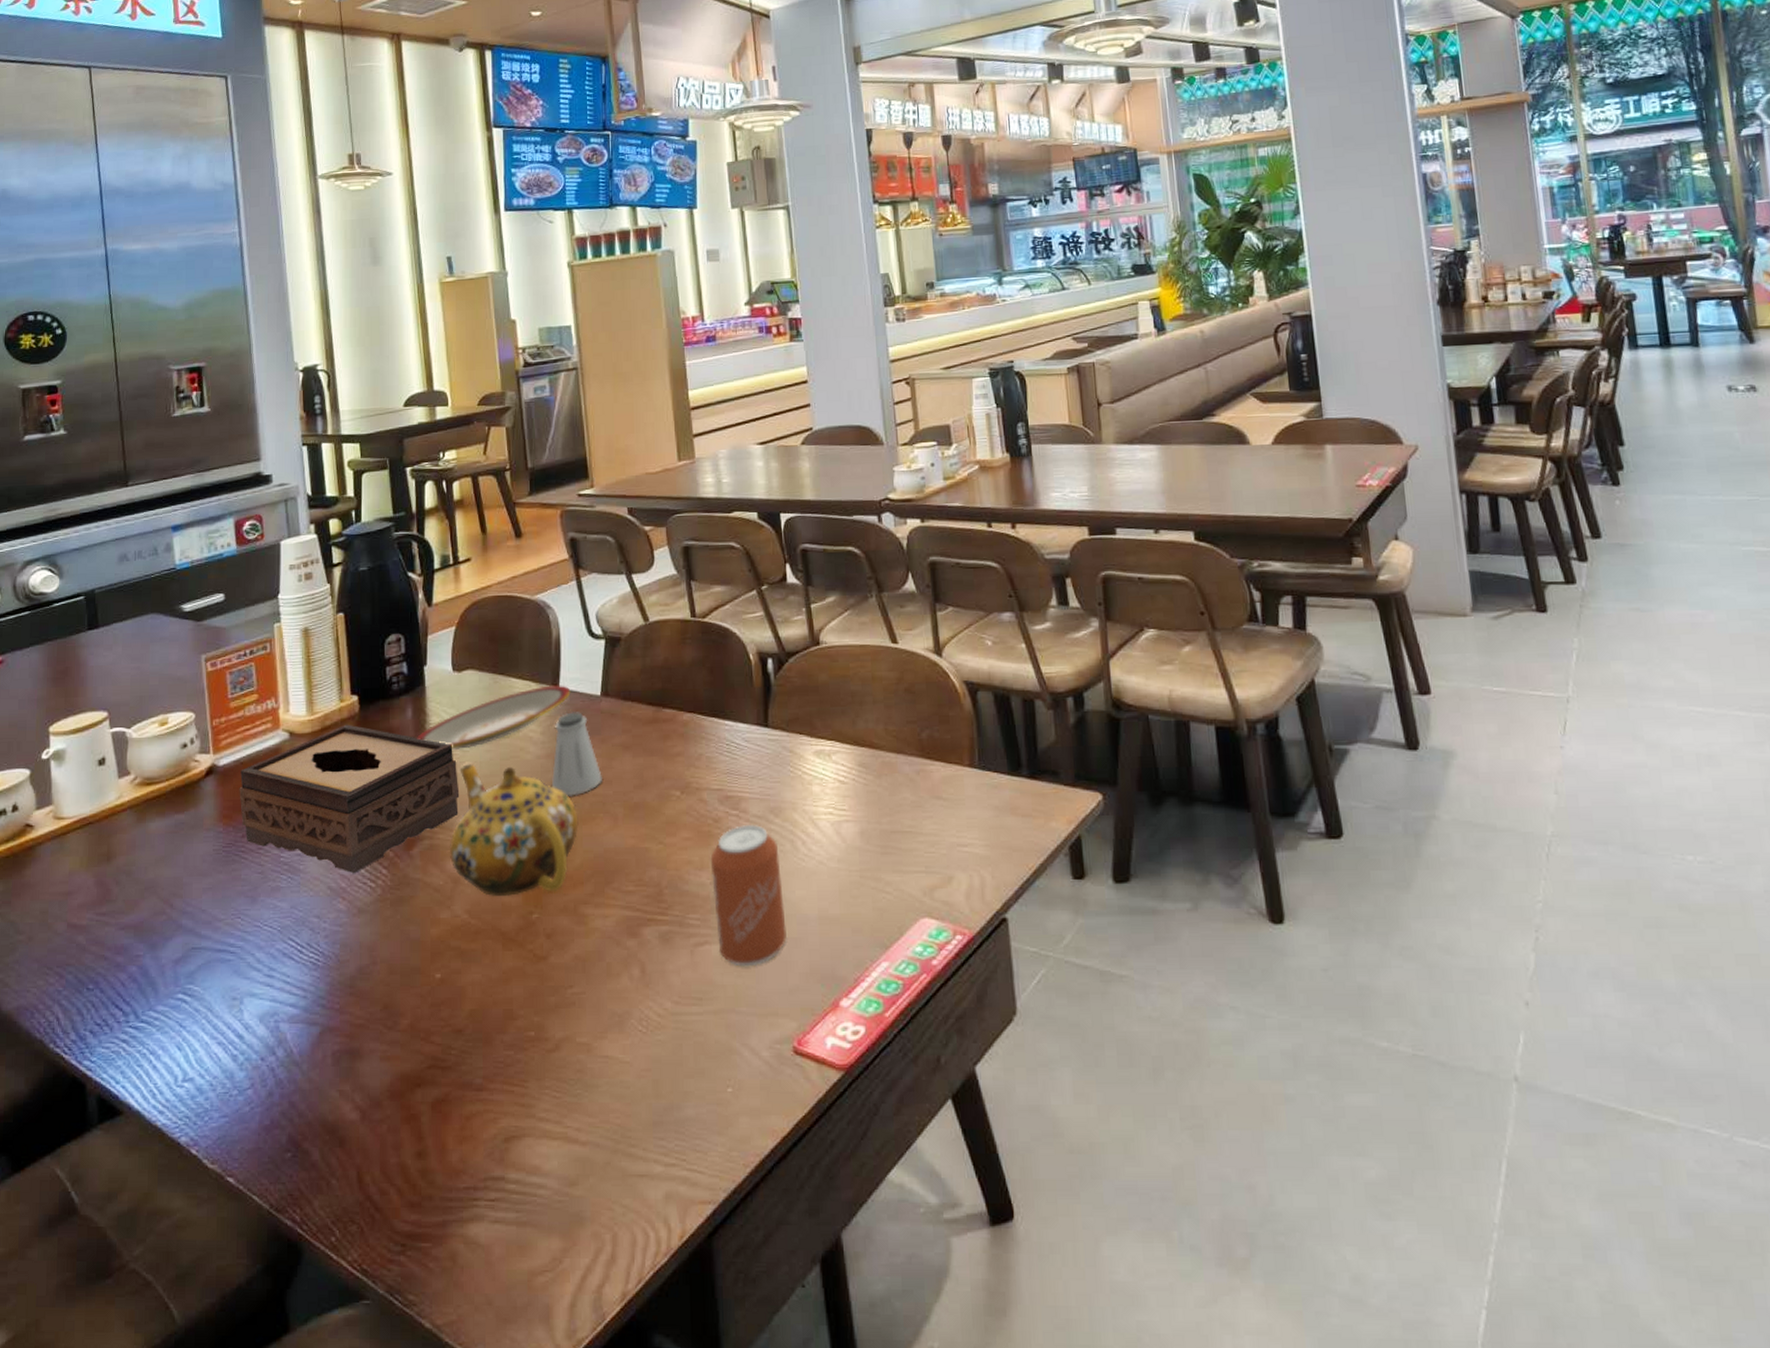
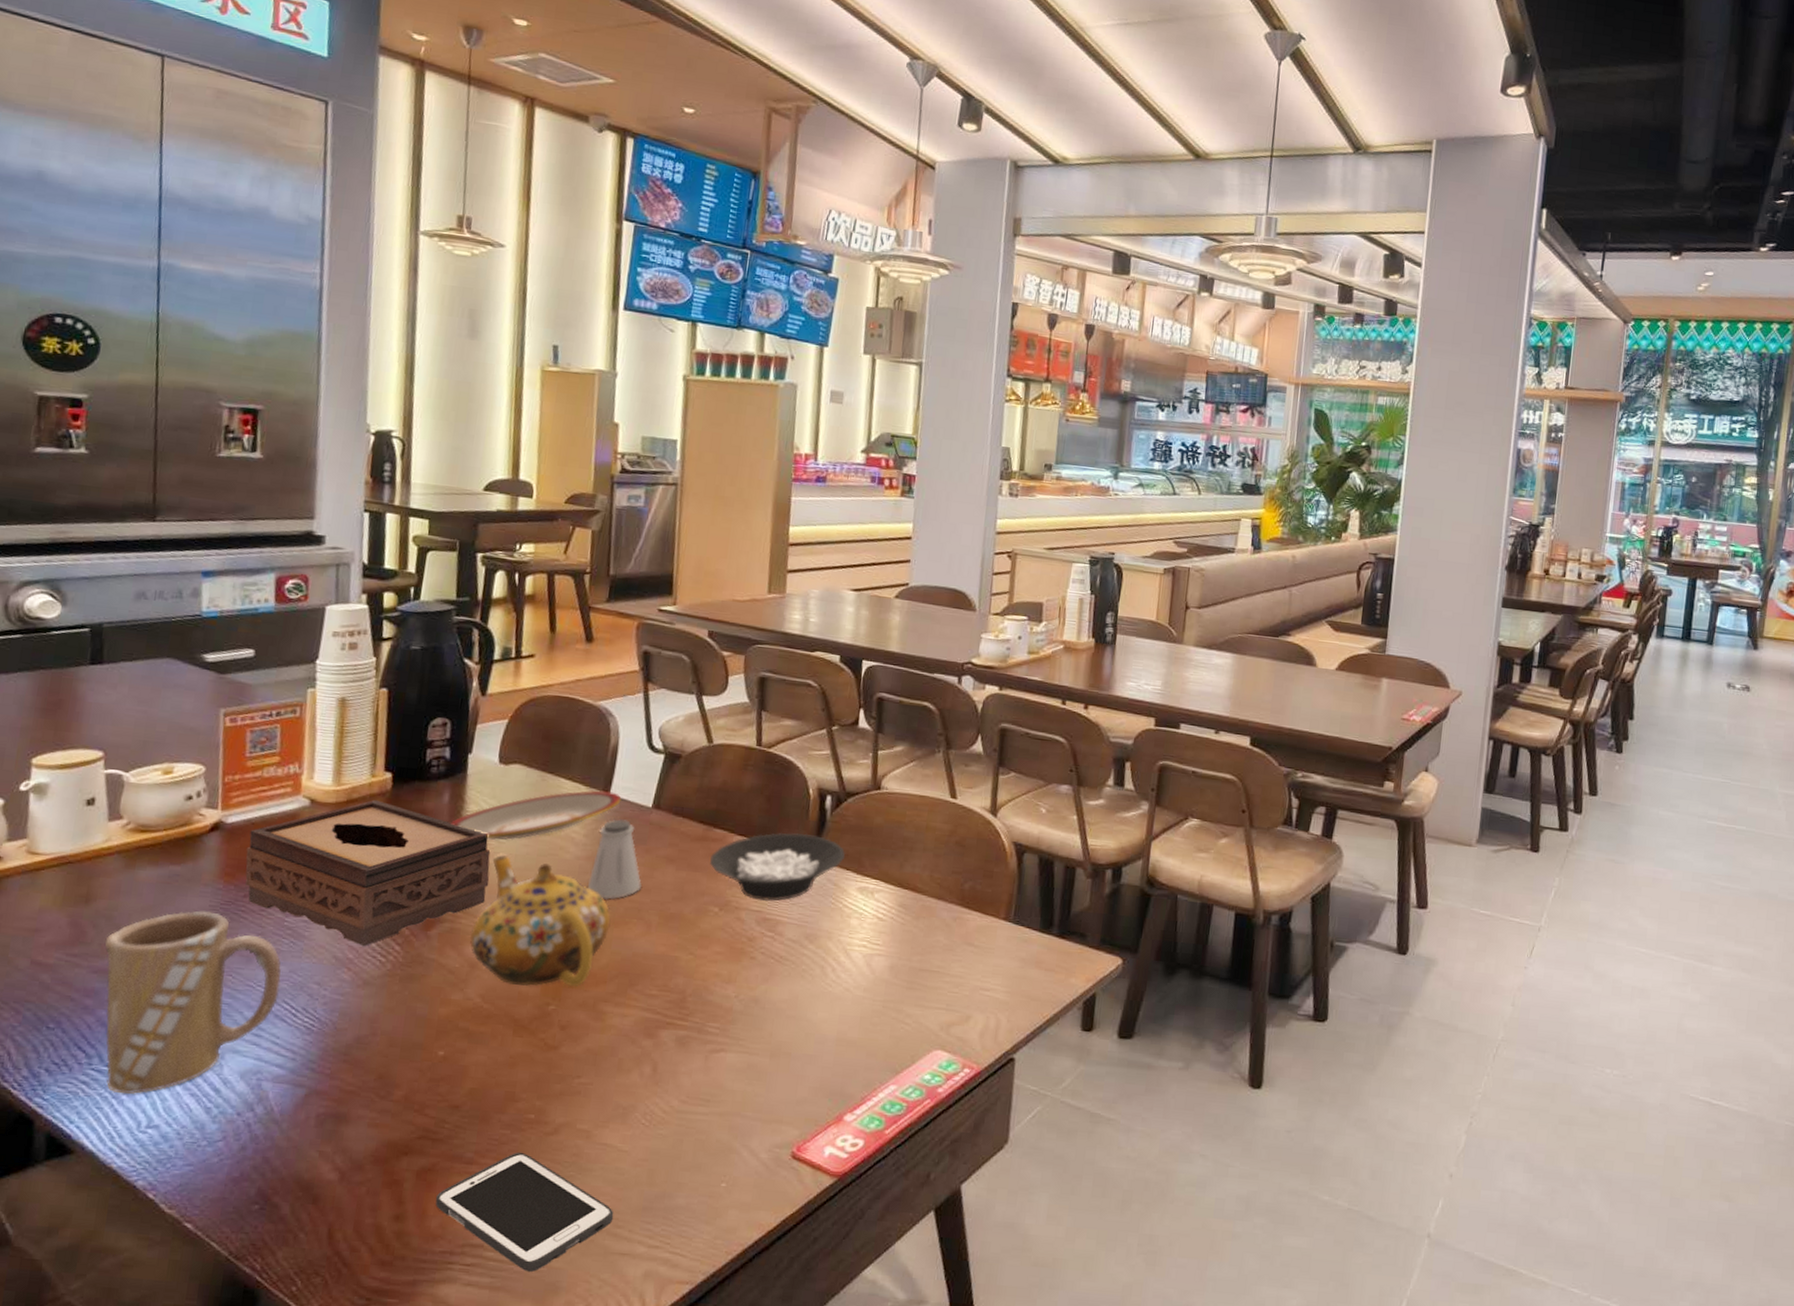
mug: none [127,856,284,1049] -> present [104,910,281,1094]
cell phone: none [453,1073,626,1204] -> present [435,1152,614,1273]
cereal bowl: none [664,701,796,778] -> present [710,832,846,901]
can: present [710,825,788,967] -> none [734,947,808,1076]

